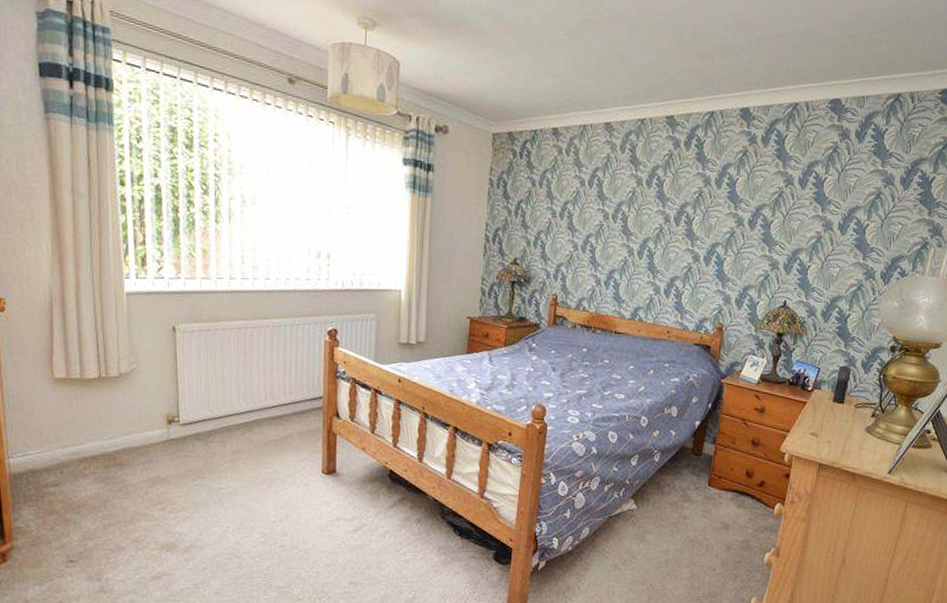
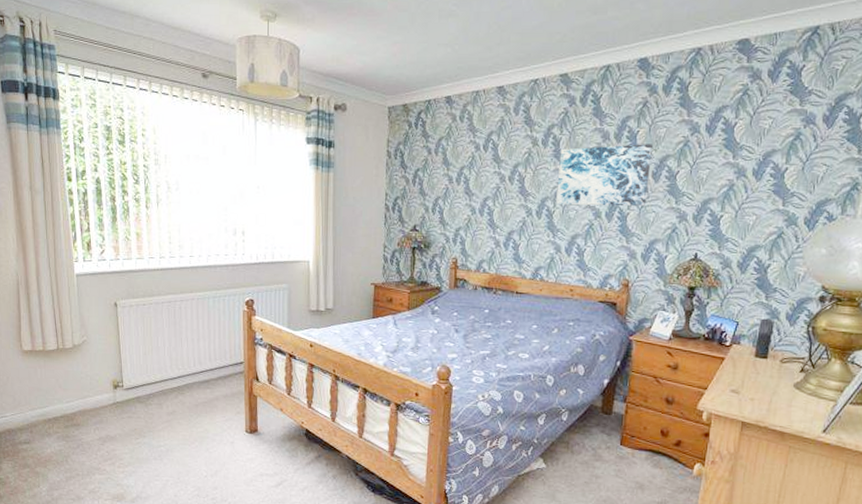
wall art: none [657,190,750,252] -> present [556,144,652,206]

